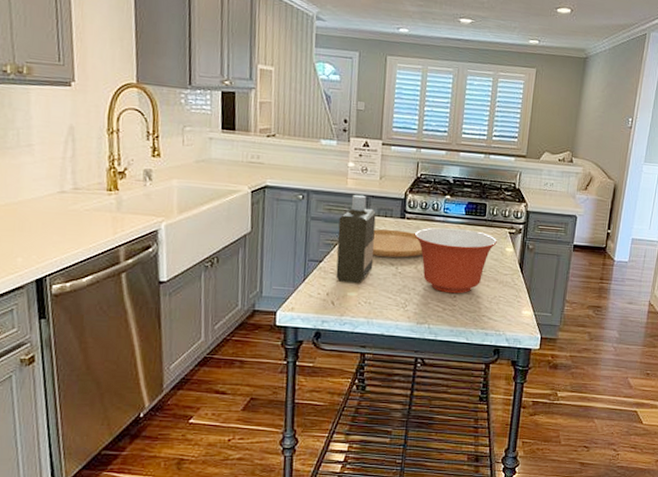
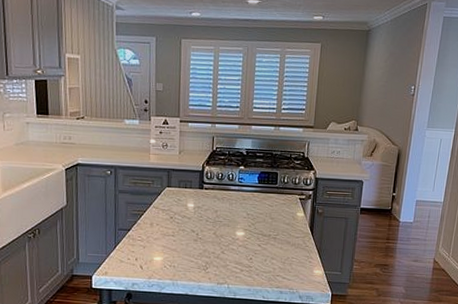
bottle: present [336,194,376,284] -> none [143,168,177,250]
cutting board: present [372,229,423,258] -> none [174,199,220,225]
mixing bowl: present [414,227,497,294] -> none [212,195,288,256]

